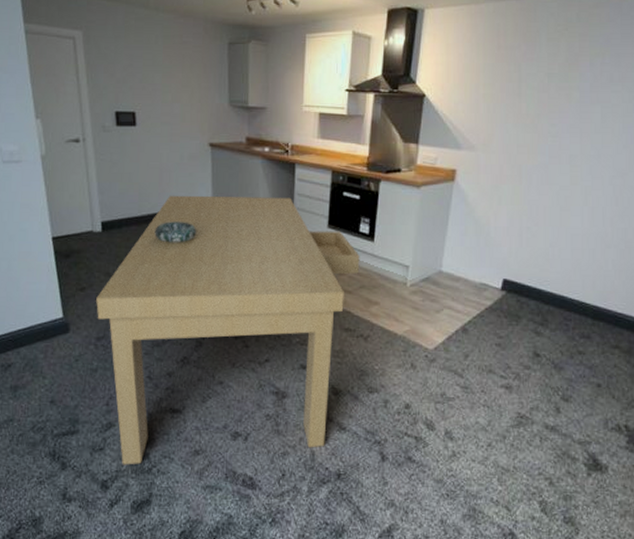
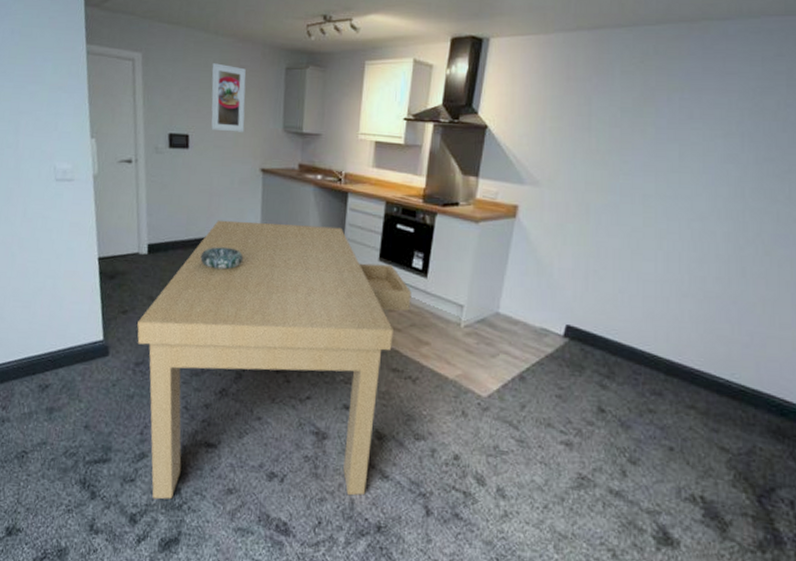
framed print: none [154,40,191,108] -> present [211,63,246,132]

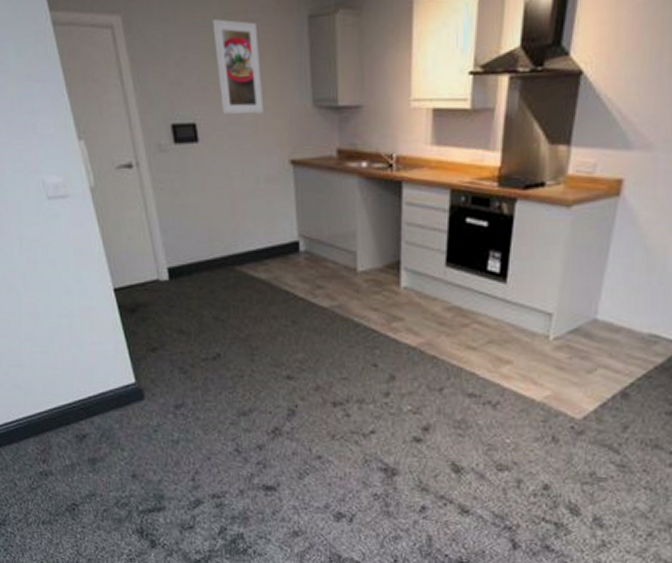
dining table: present [137,220,412,500] -> none [170,228,488,545]
decorative bowl: present [200,247,244,270] -> none [231,264,282,292]

